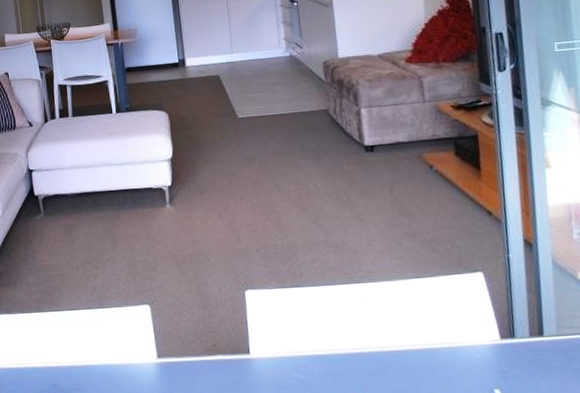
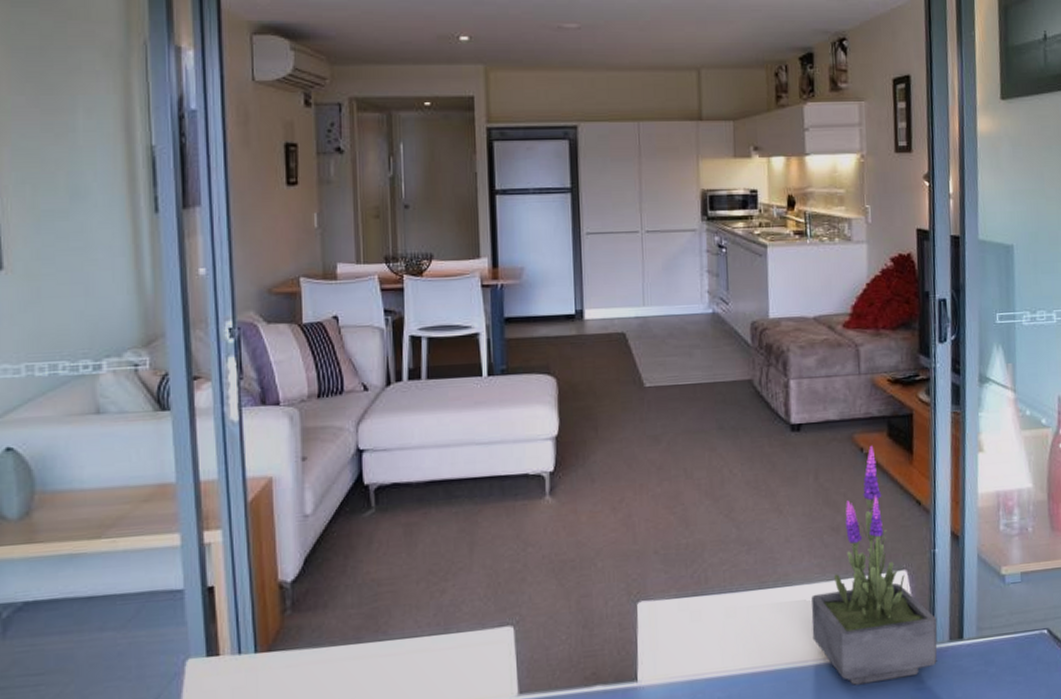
potted plant: none [395,163,519,370] -> present [811,445,938,685]

